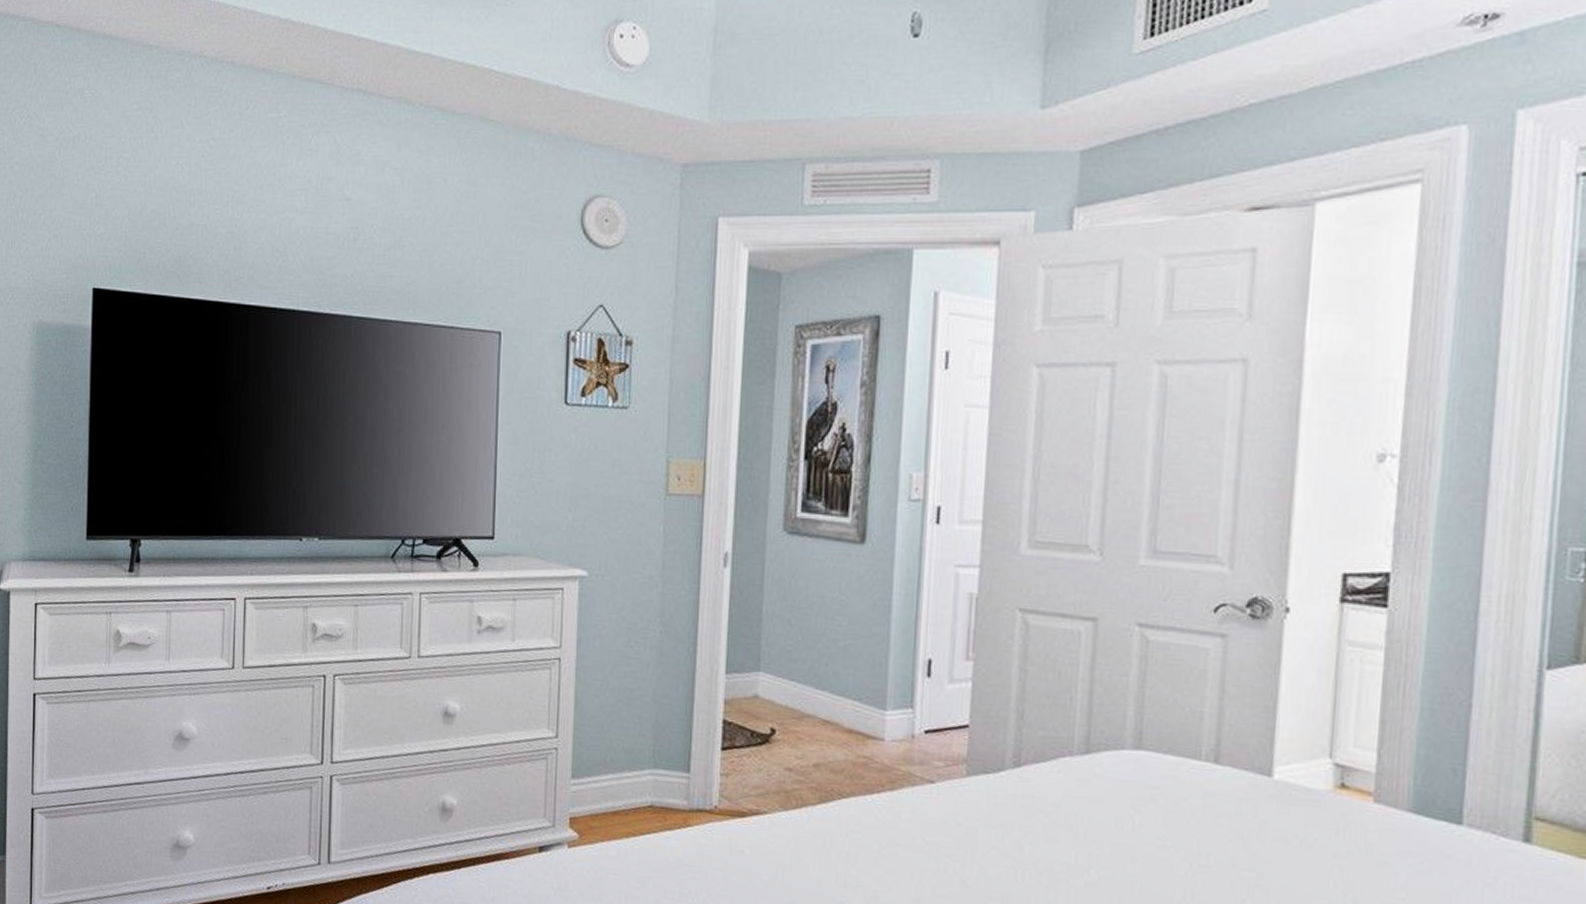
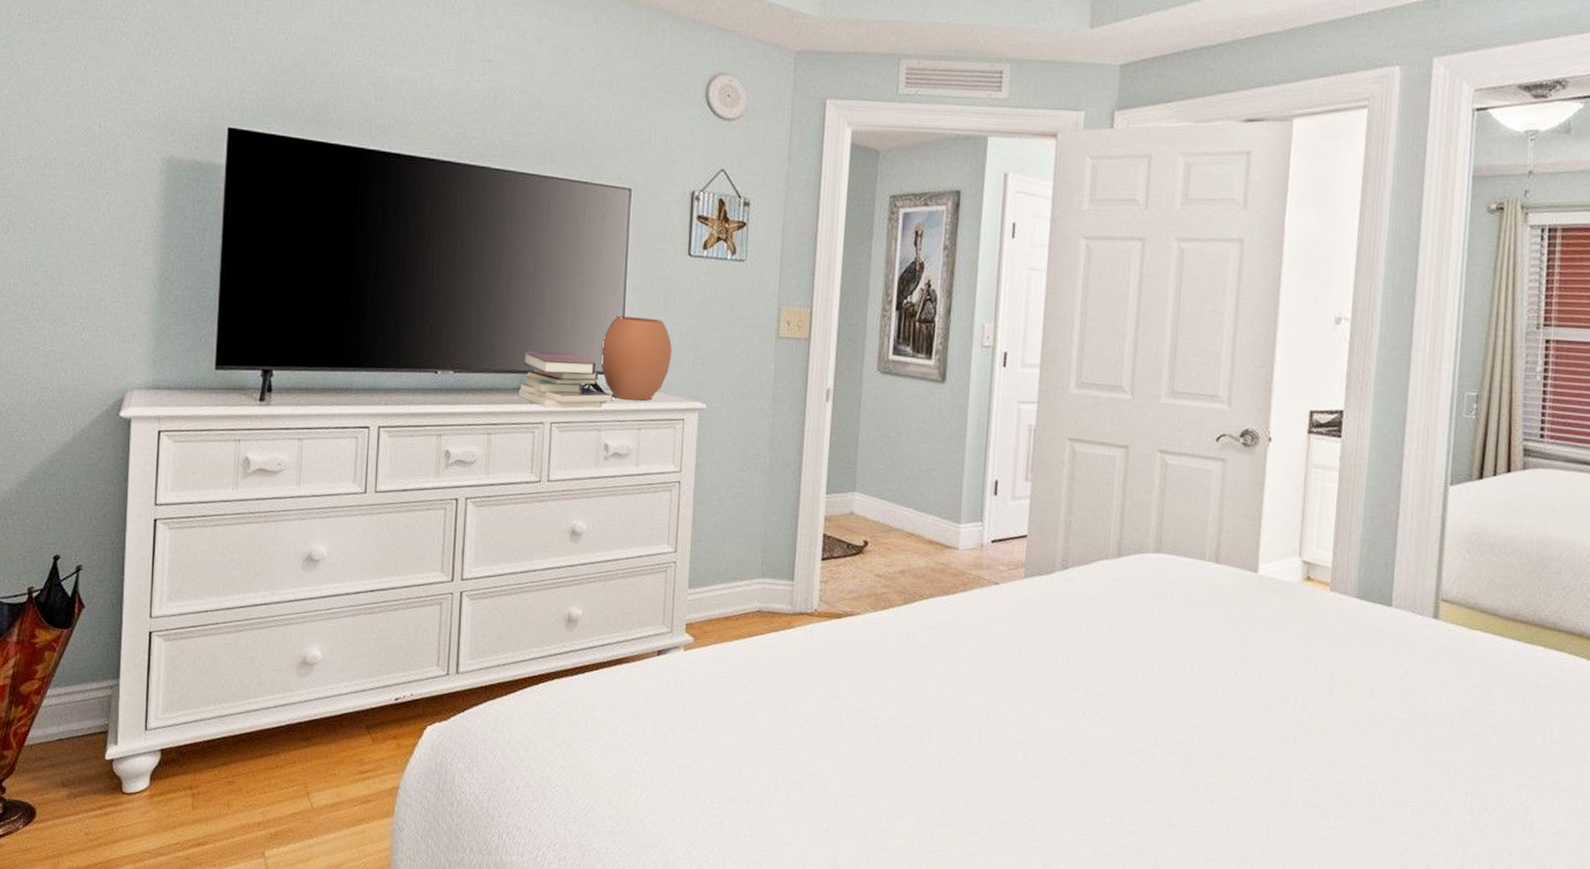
books: none [386,515,485,578] -> present [519,351,613,409]
vase: none [472,474,548,569] -> present [601,316,672,401]

